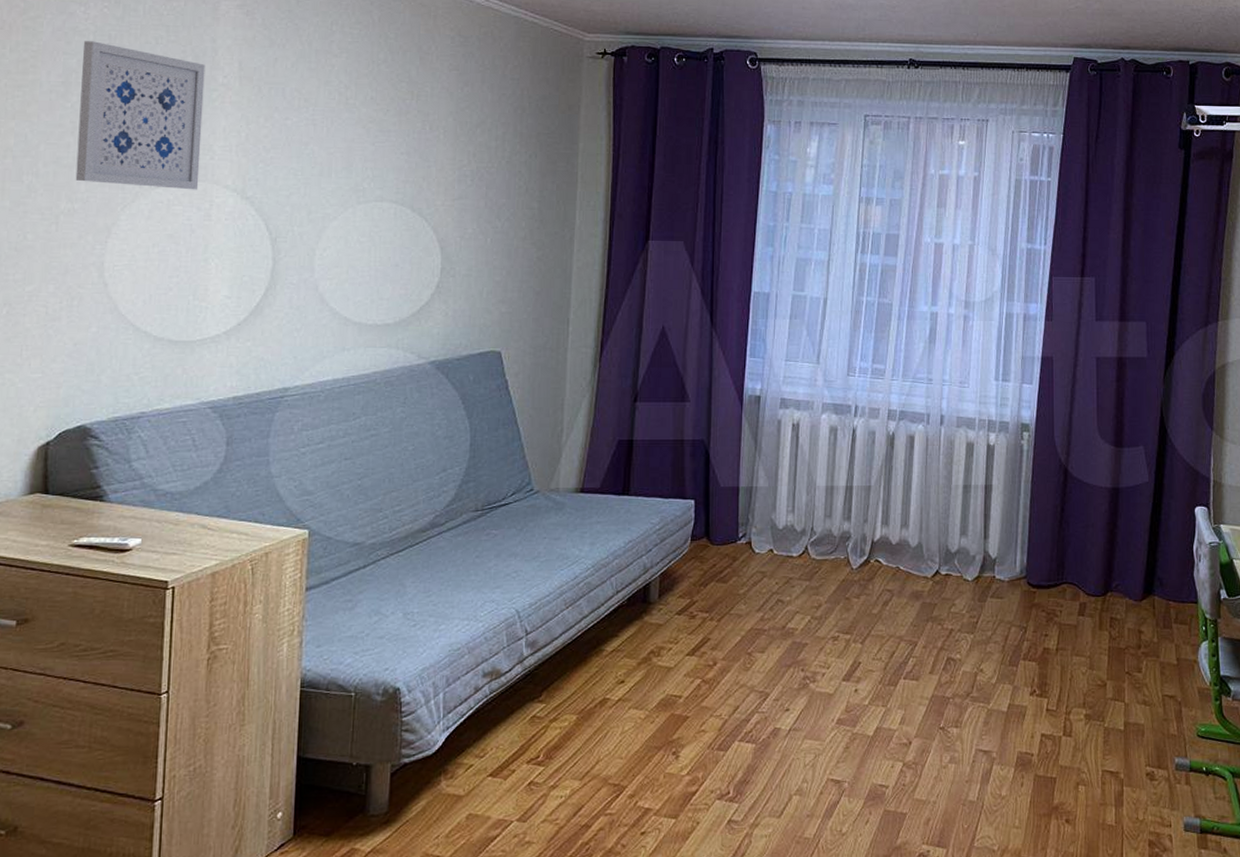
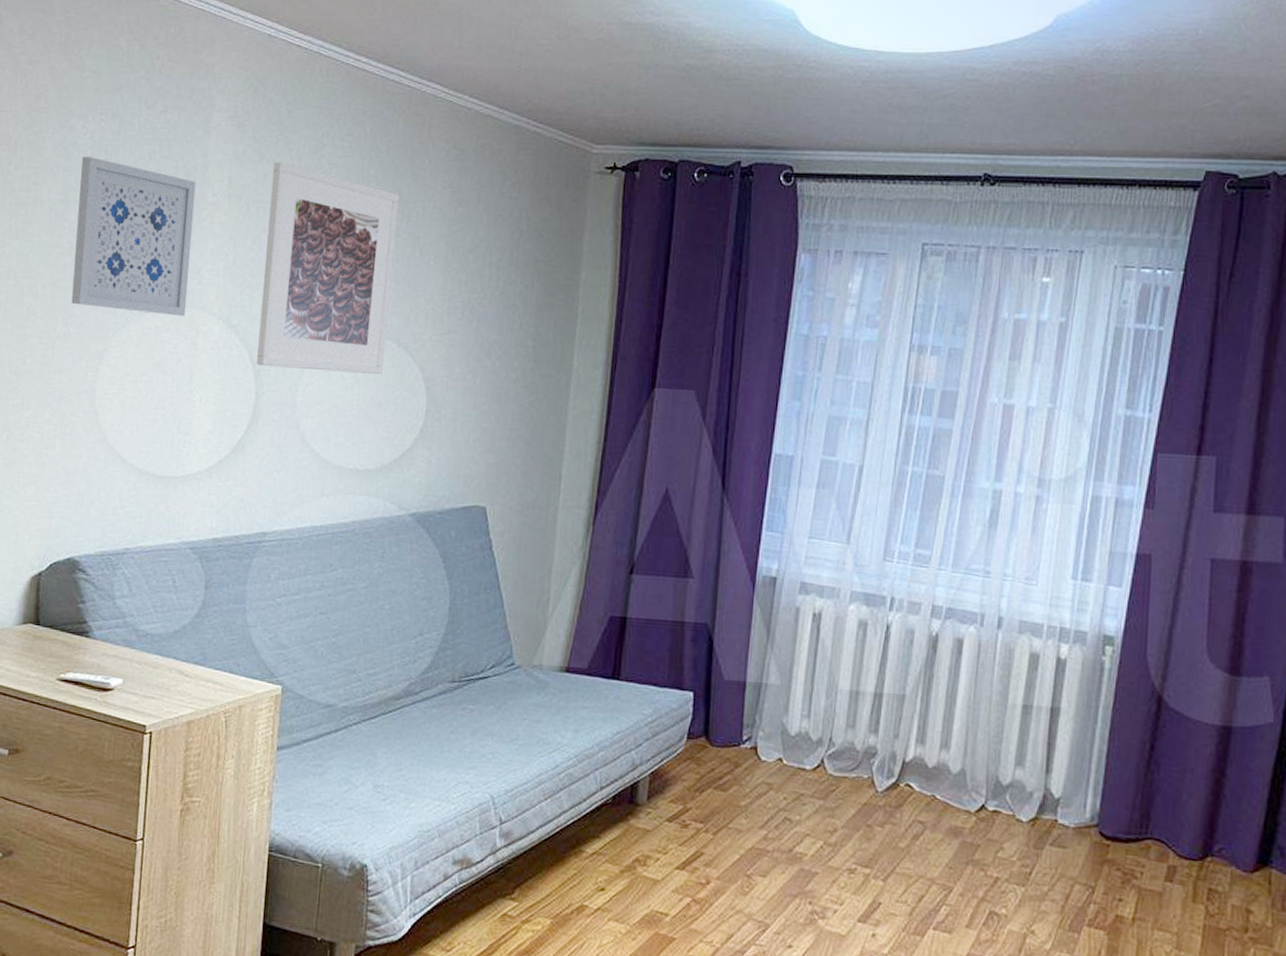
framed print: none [273,46,408,238] -> present [257,161,400,375]

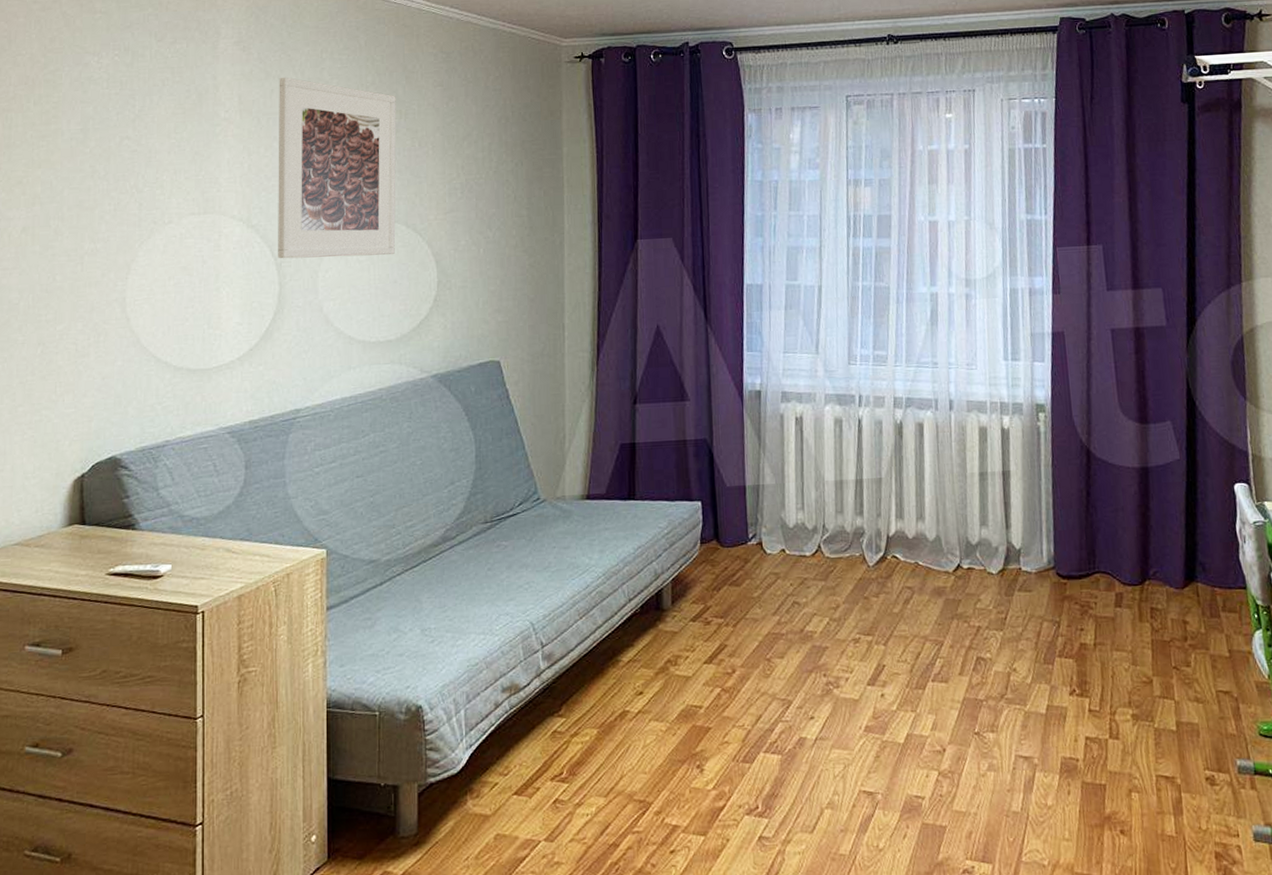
wall art: present [71,157,196,317] -> none [96,88,208,223]

